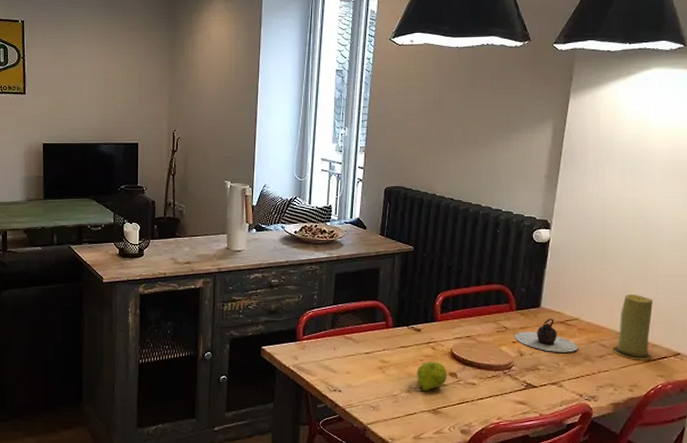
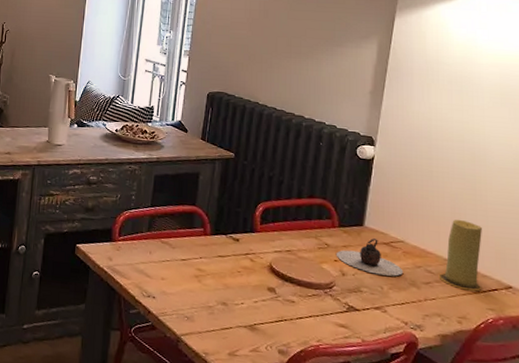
fruit: present [407,361,447,392] -> none [224,273,265,306]

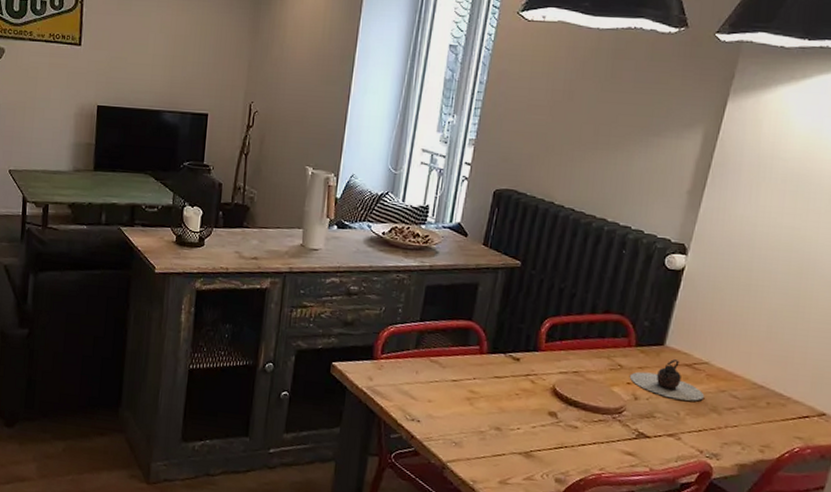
candle: present [438,219,482,292] -> none [744,339,800,419]

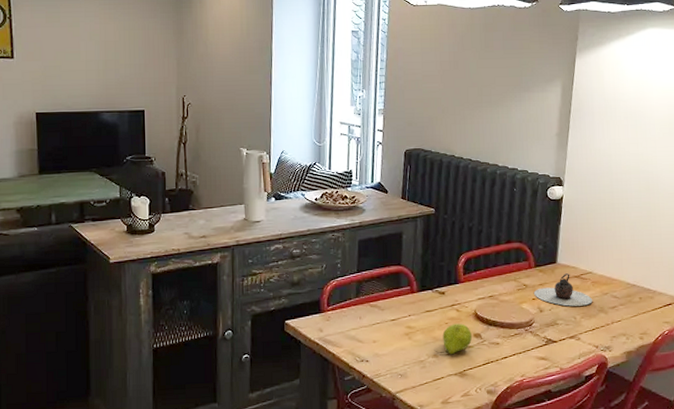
fruit: none [498,396,546,431] -> present [434,323,472,355]

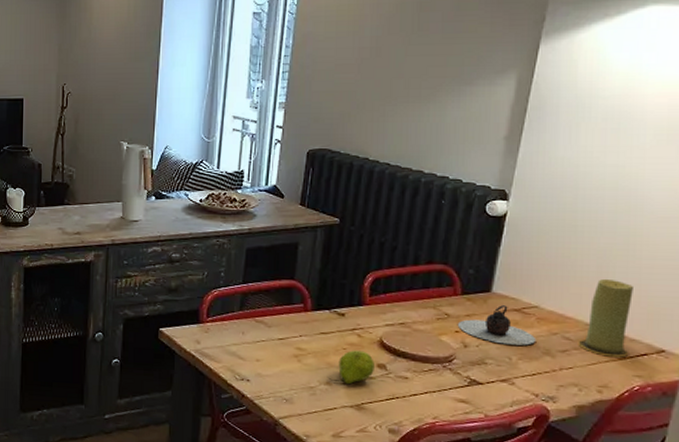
candle: none [622,245,659,309] -> present [578,278,633,358]

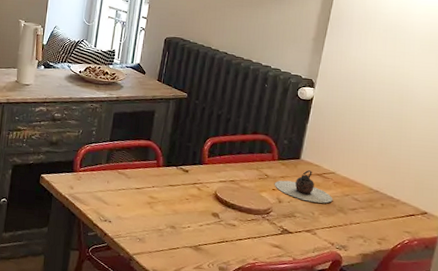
fruit: present [327,350,374,385] -> none [172,200,210,229]
candle: present [578,278,633,358] -> none [364,153,405,217]

